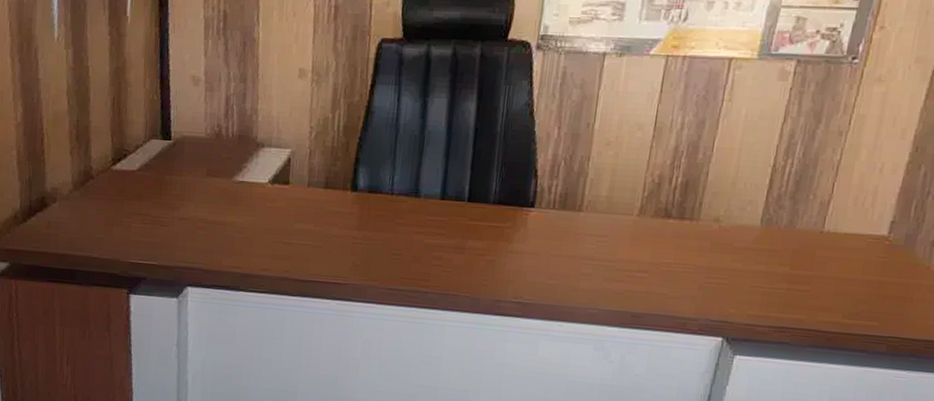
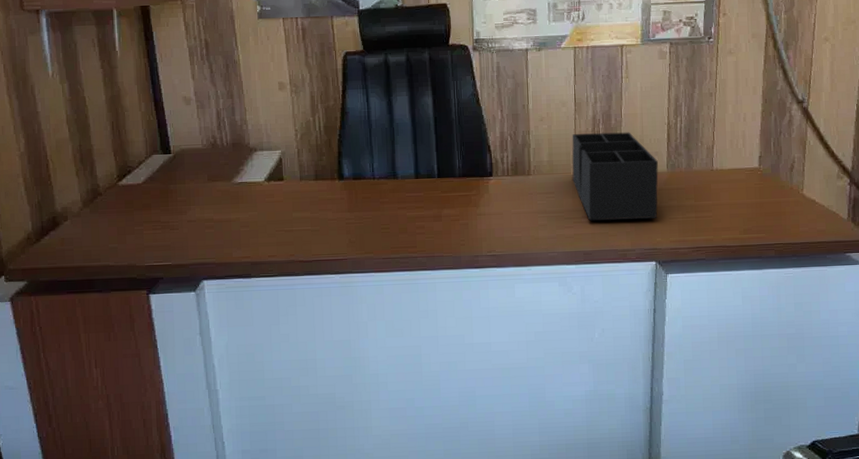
desk organizer: none [634,166,750,284] -> present [572,132,658,221]

